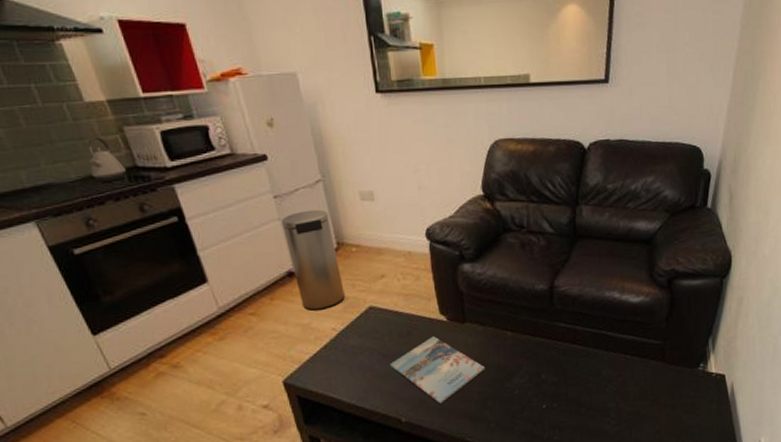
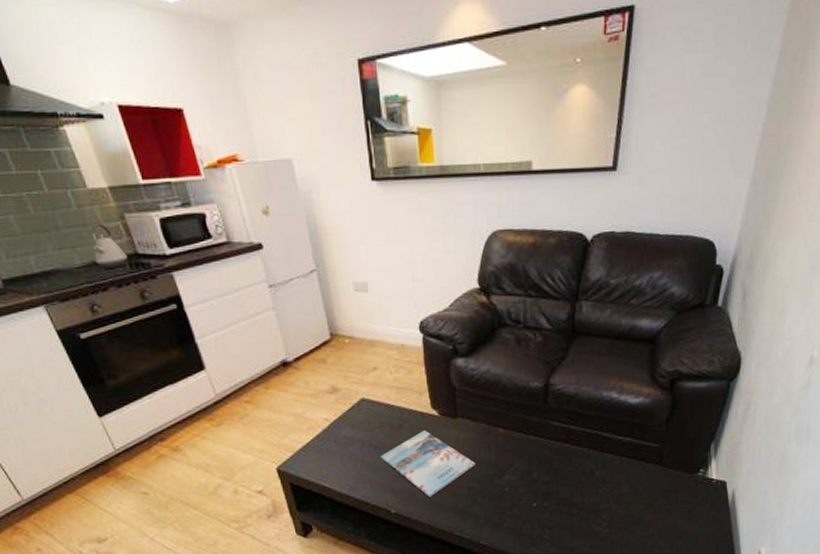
pedal bin: present [281,209,345,312] -> none [275,299,338,402]

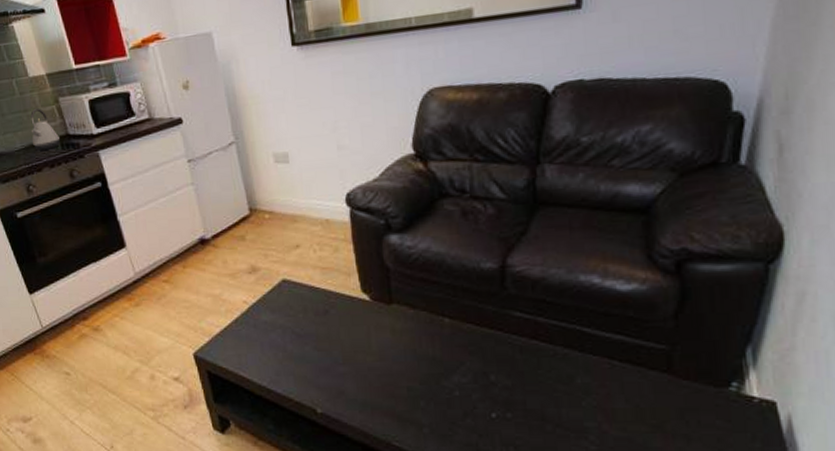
magazine: present [381,430,476,497] -> none [305,317,417,397]

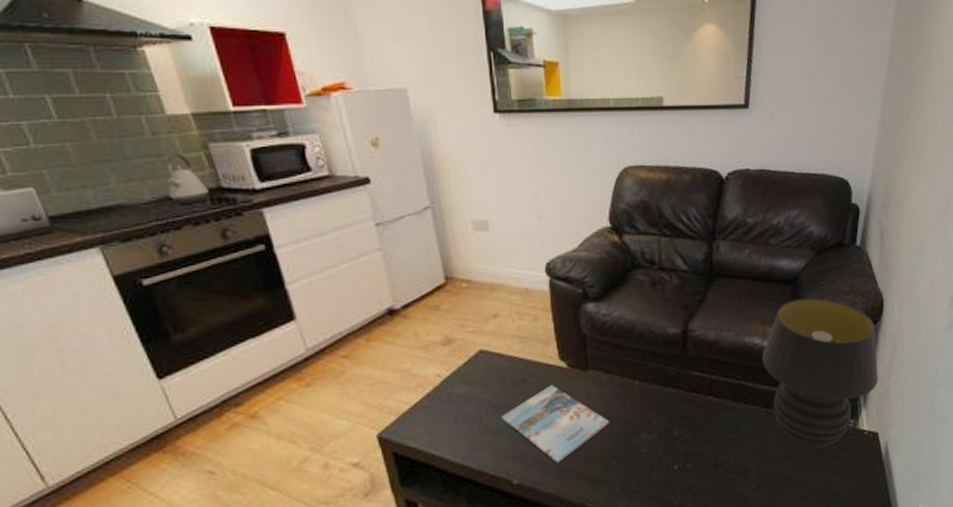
magazine: none [305,317,417,397] -> present [501,385,610,463]
table lamp: none [603,230,776,412] -> present [762,298,879,448]

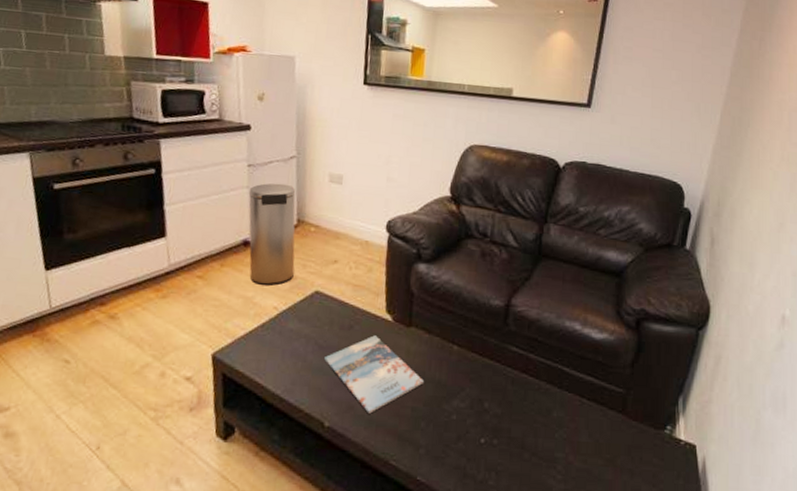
kettle: present [166,152,210,205] -> none [90,85,123,128]
pedal bin: none [382,239,452,355] -> present [248,183,296,286]
table lamp: present [762,298,879,448] -> none [581,292,701,450]

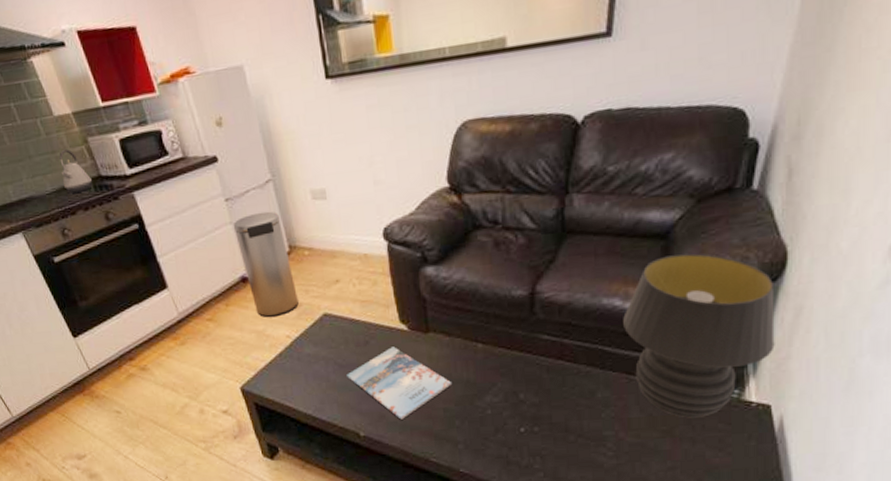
kettle: none [90,85,123,128] -> present [59,148,93,194]
table lamp: none [581,292,701,450] -> present [623,253,775,418]

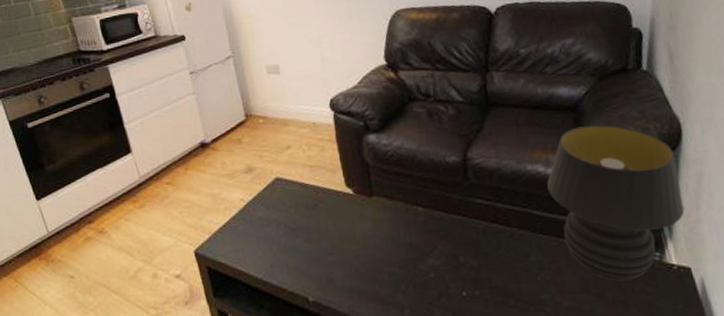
kettle: present [59,148,93,194] -> none [44,26,72,66]
pedal bin: present [233,211,299,318] -> none [195,83,253,182]
magazine: present [347,346,453,420] -> none [297,210,396,284]

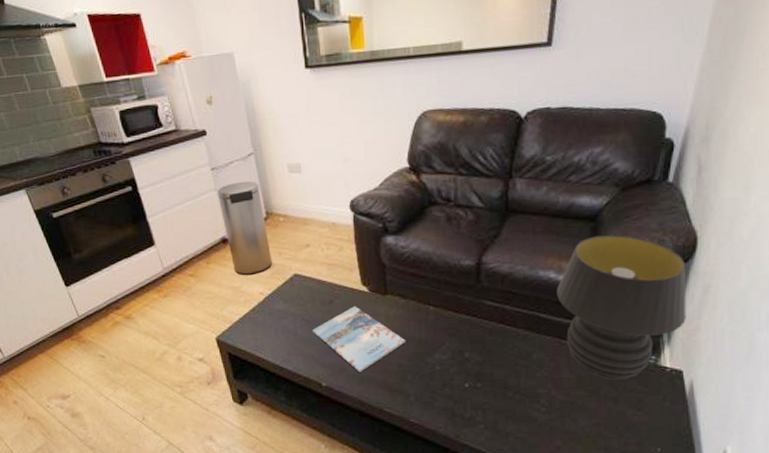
pedal bin: none [195,83,253,182] -> present [217,181,272,276]
magazine: none [297,210,396,284] -> present [312,306,406,372]

